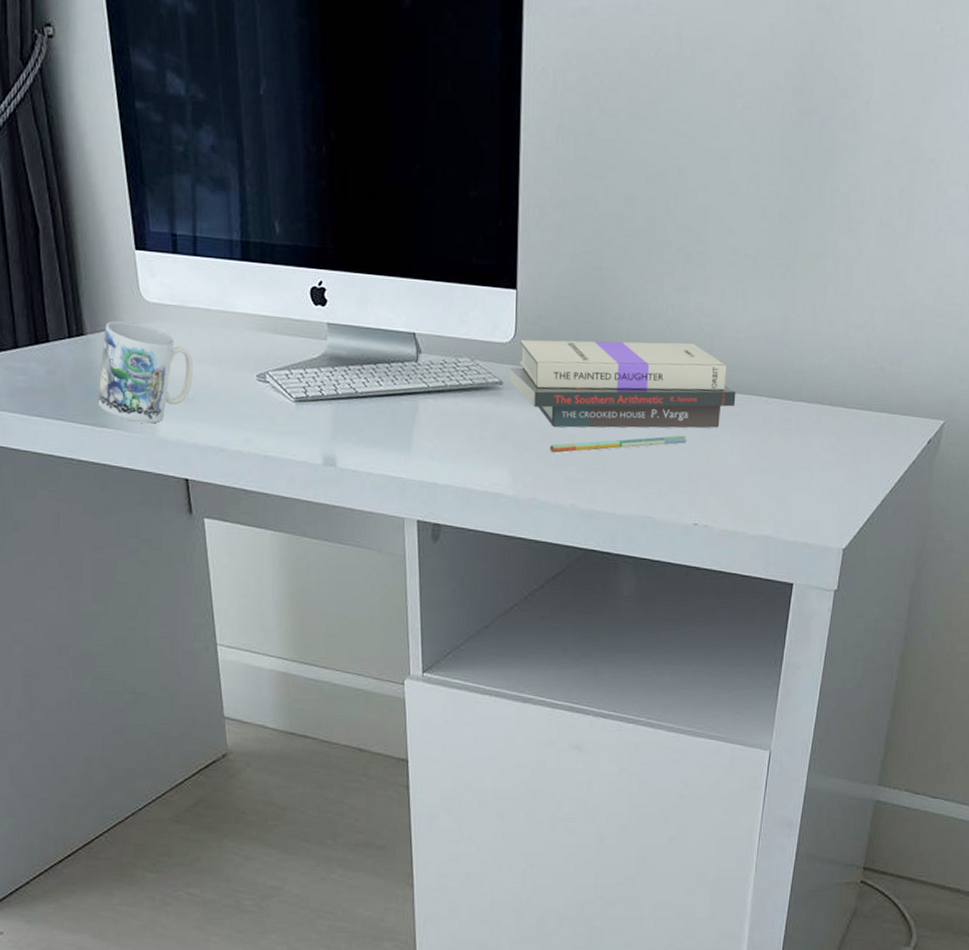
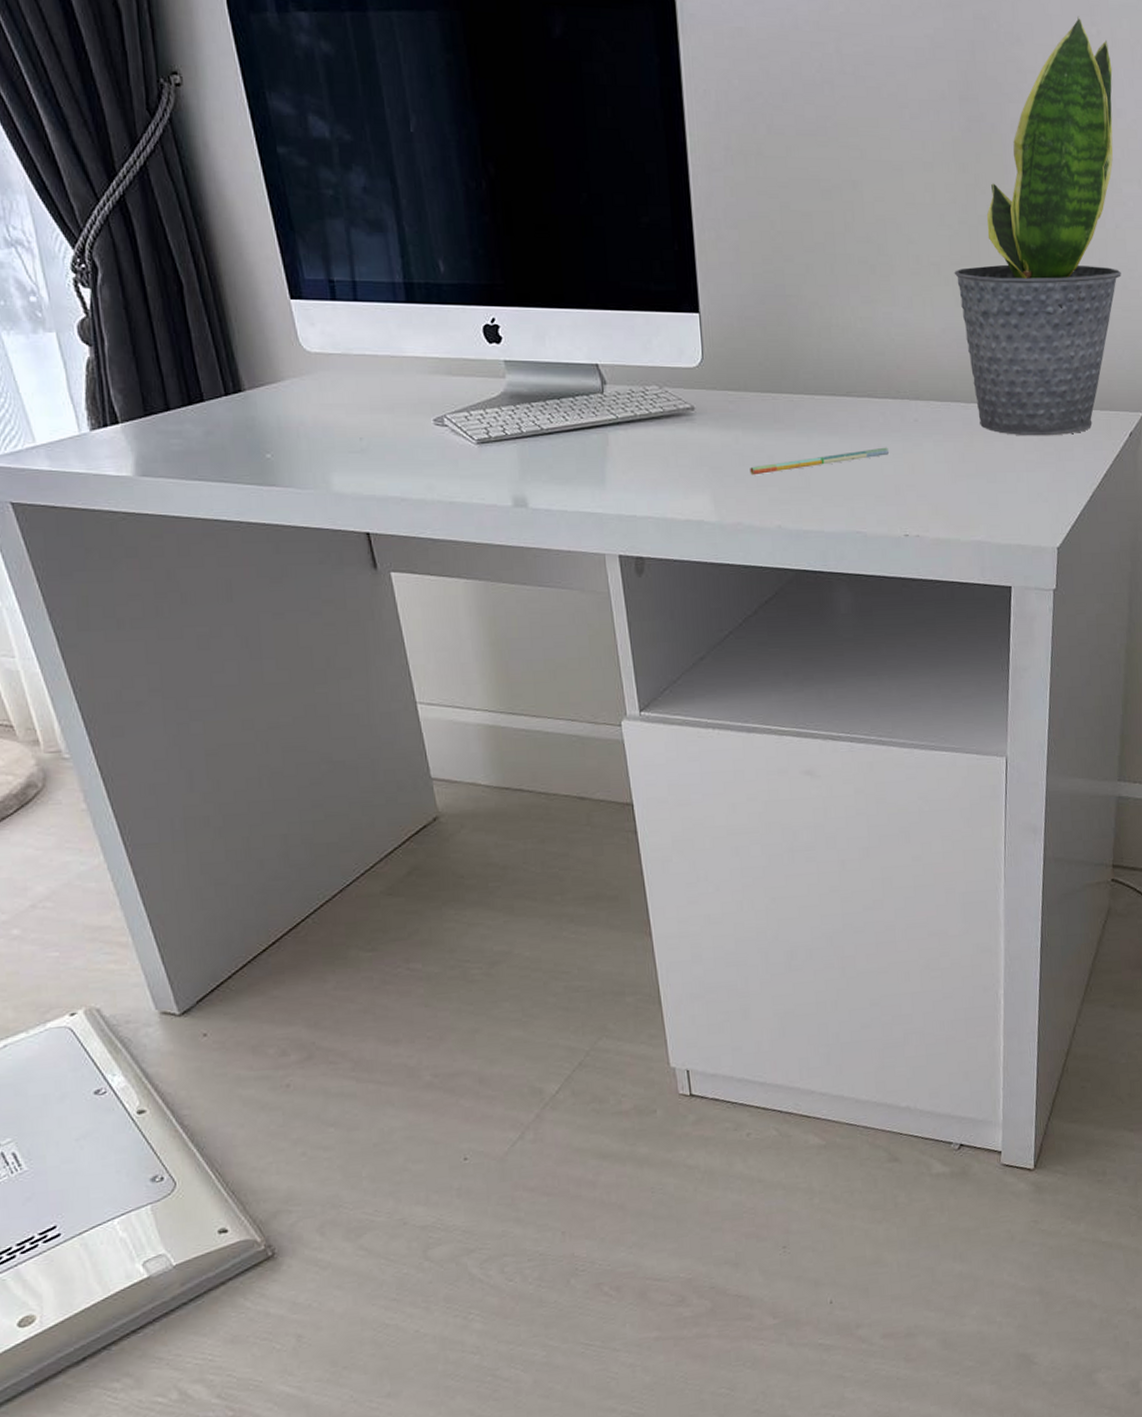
mug: present [97,320,193,424] -> none [262,373,365,478]
books: present [509,339,736,428] -> none [699,354,935,449]
potted plant: none [769,11,952,437] -> present [954,16,1121,436]

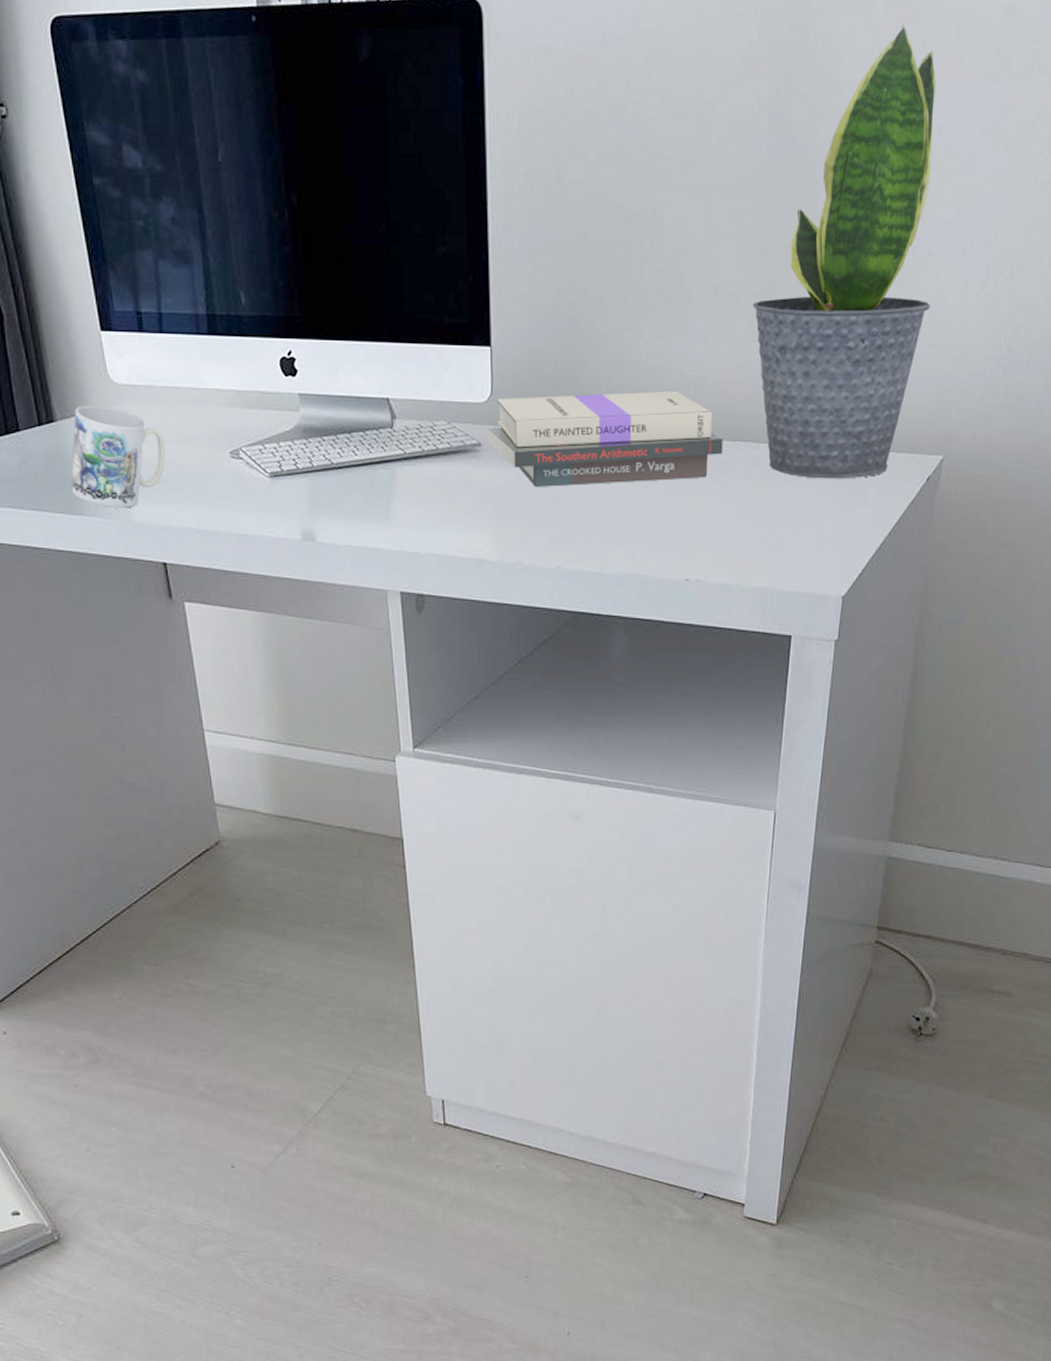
mug: none [262,373,365,478] -> present [70,404,166,508]
books: none [699,354,935,449] -> present [486,390,723,487]
pen: present [750,447,890,475] -> none [533,488,675,514]

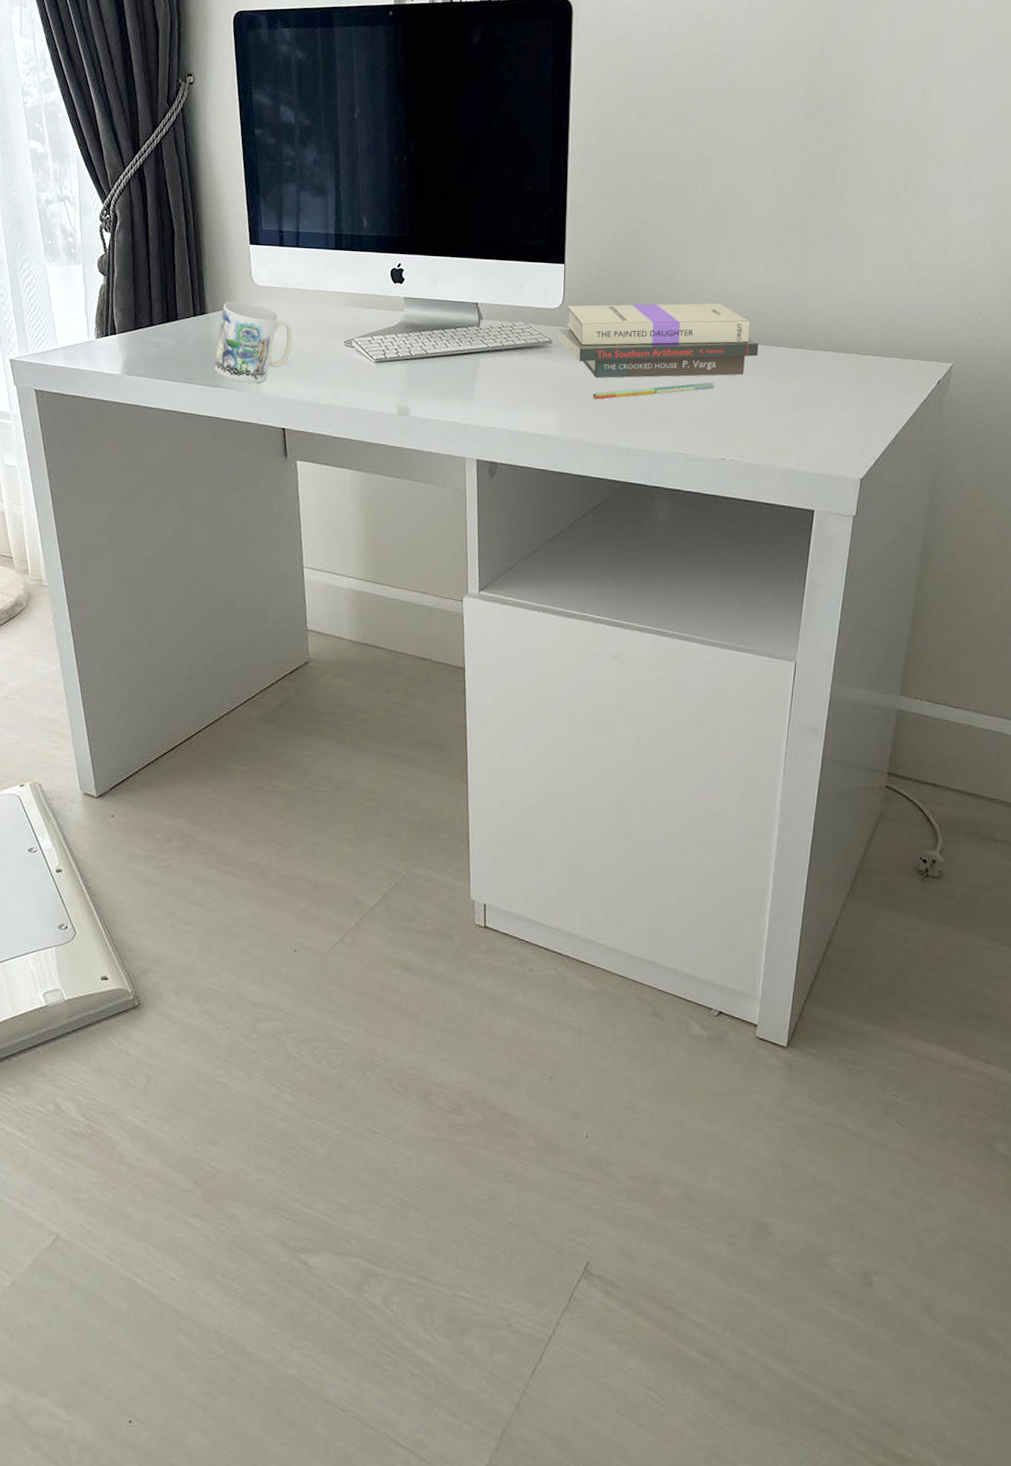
pen: none [533,488,675,514] -> present [593,382,715,400]
potted plant: present [752,24,936,479] -> none [787,19,949,380]

